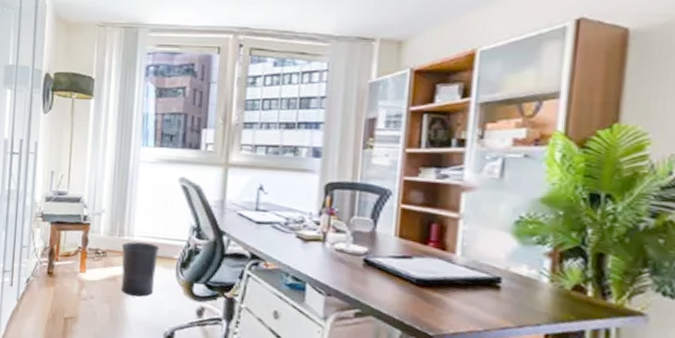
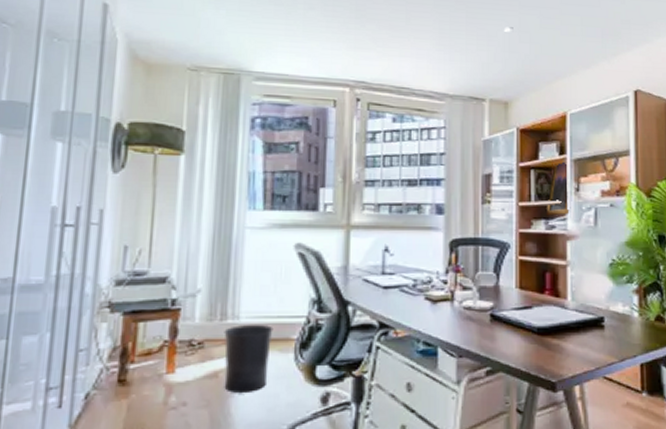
picture frame: none [437,107,470,165] -> present [546,163,570,216]

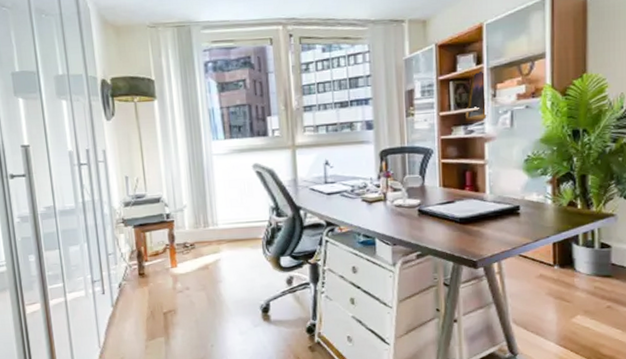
waste bin: present [224,325,273,394] -> none [208,229,245,280]

